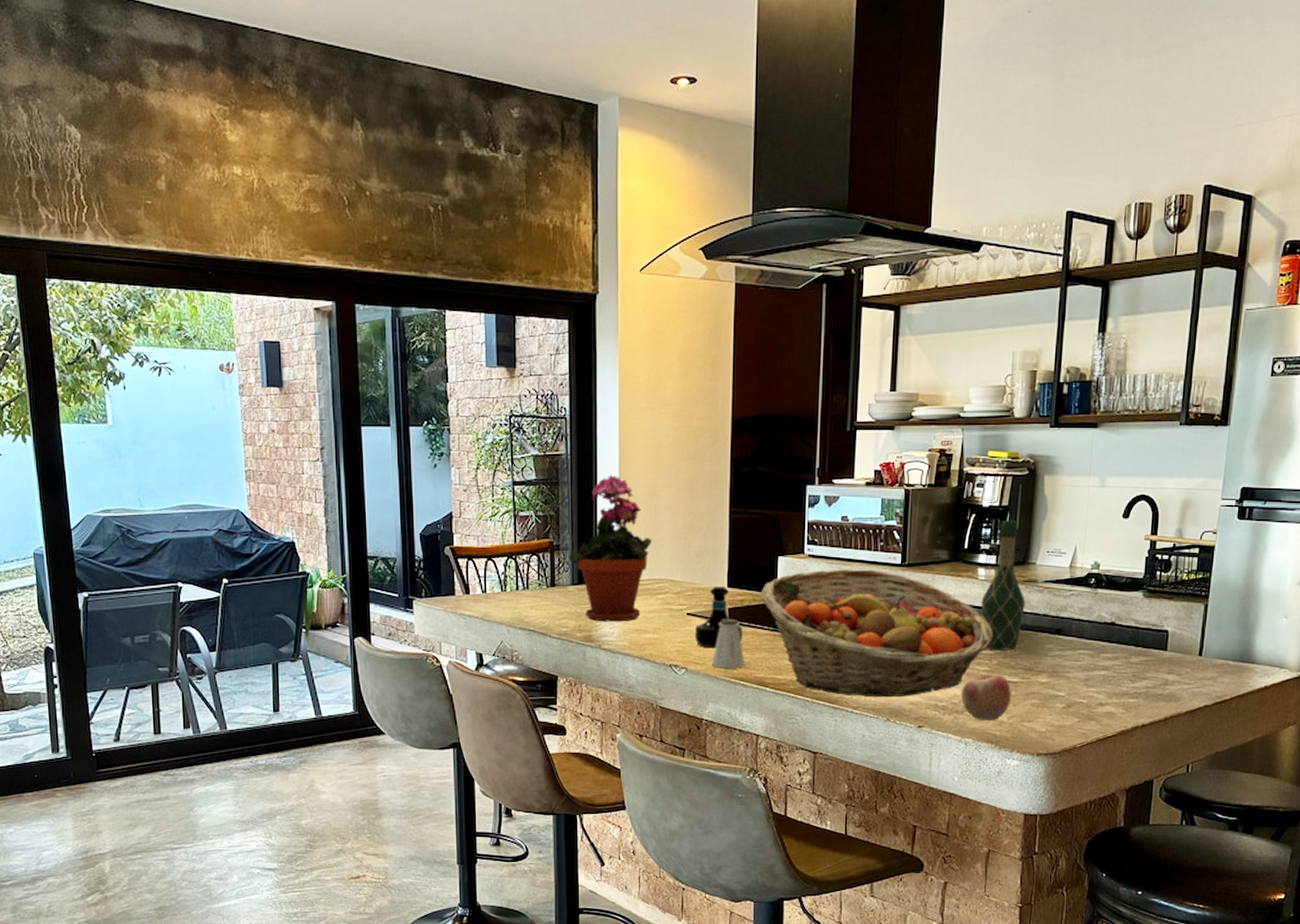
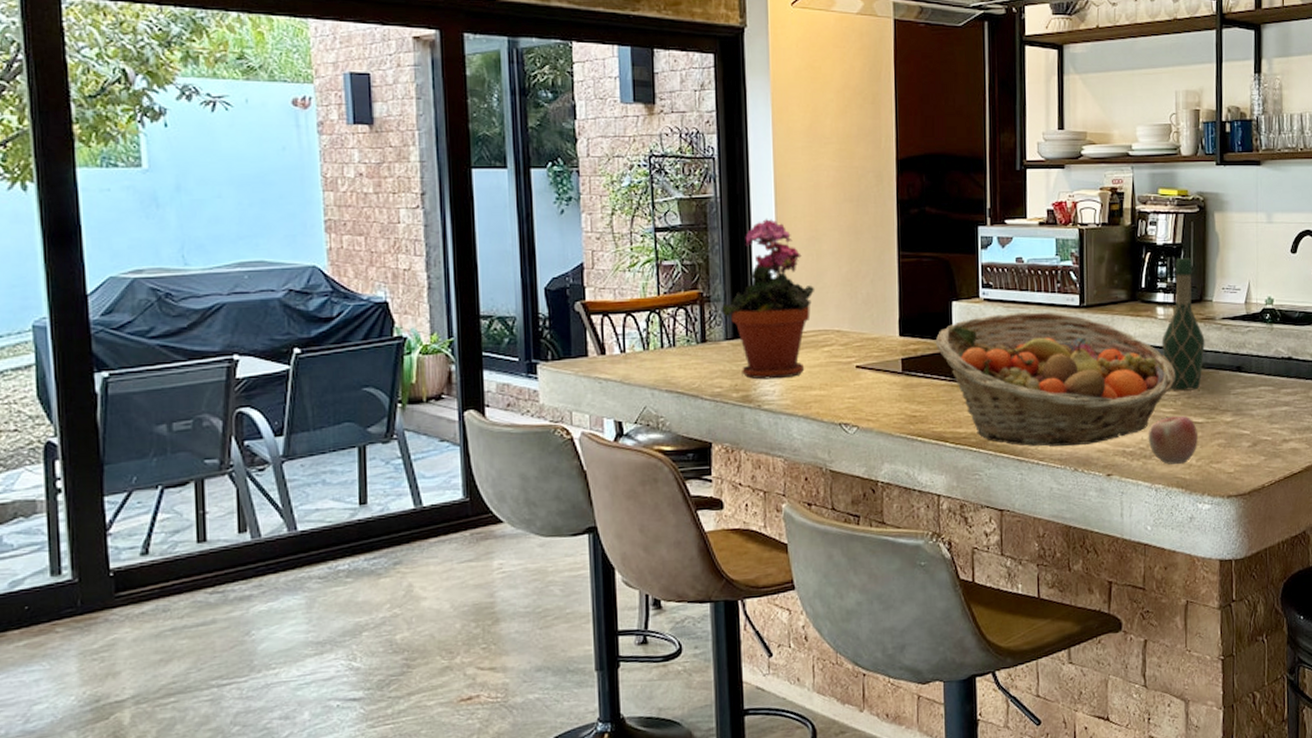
tequila bottle: present [695,587,742,649] -> none [866,336,917,403]
saltshaker: present [711,618,745,669] -> none [885,369,922,425]

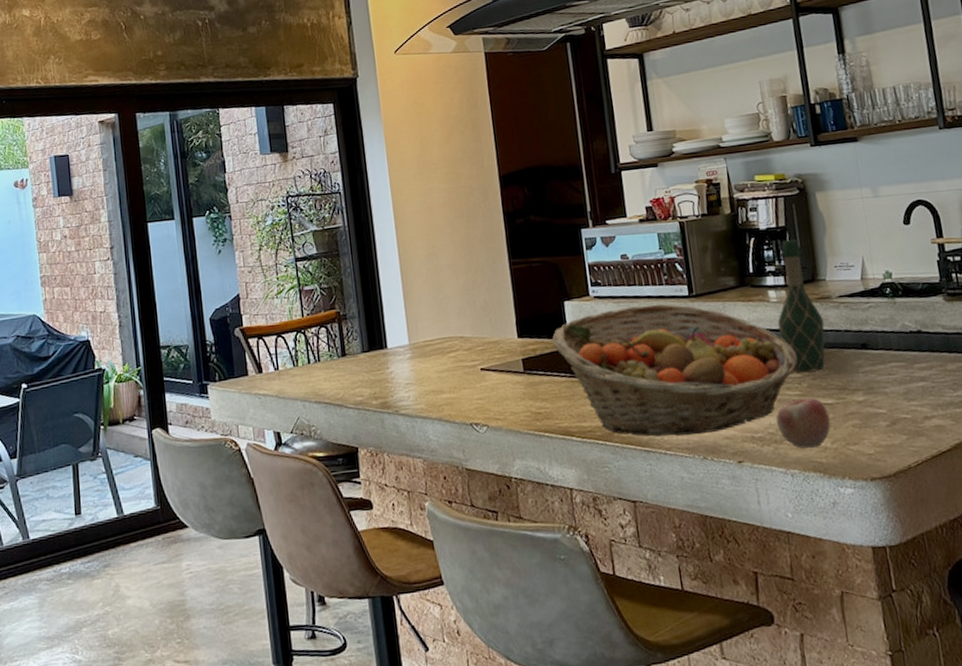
potted plant: present [721,218,814,380] -> none [356,240,436,387]

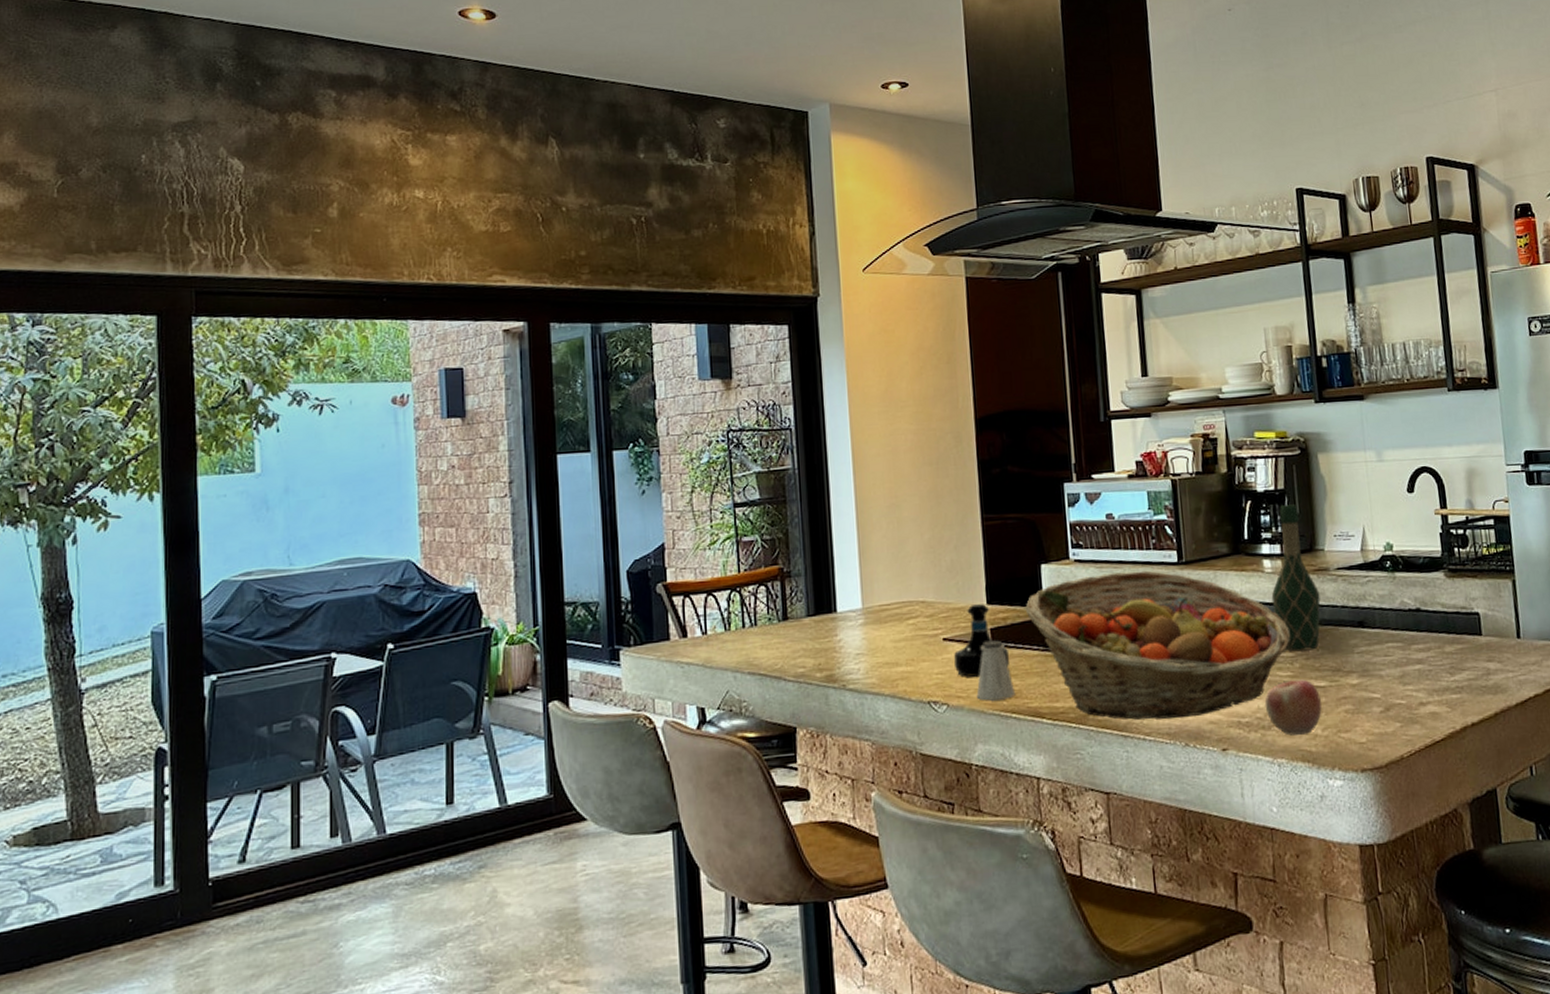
tequila bottle: none [491,337,540,402] -> present [954,604,1009,678]
saltshaker: none [512,369,548,422] -> present [976,640,1016,701]

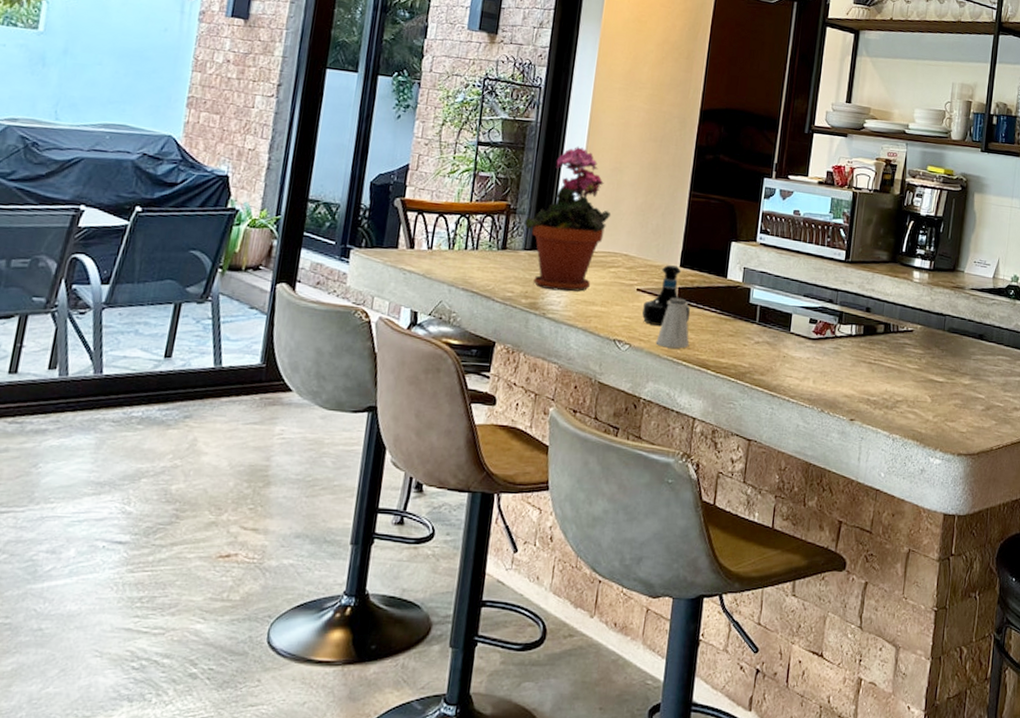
potted plant: none [802,487,896,657] -> present [524,146,610,292]
fruit basket: present [1025,570,1291,720] -> none [711,258,924,389]
apple: present [1264,679,1322,736] -> none [891,372,937,418]
wine bottle: present [1271,504,1321,652] -> none [914,229,954,351]

